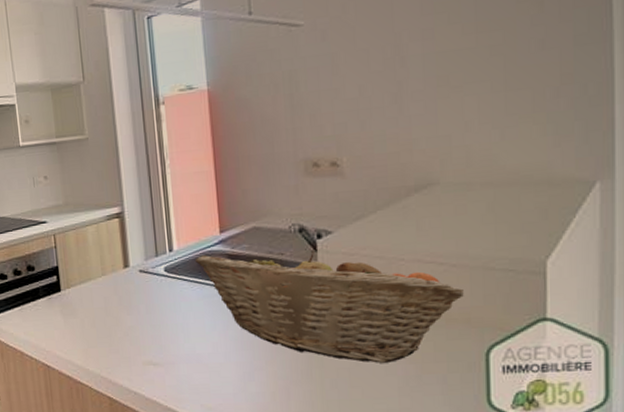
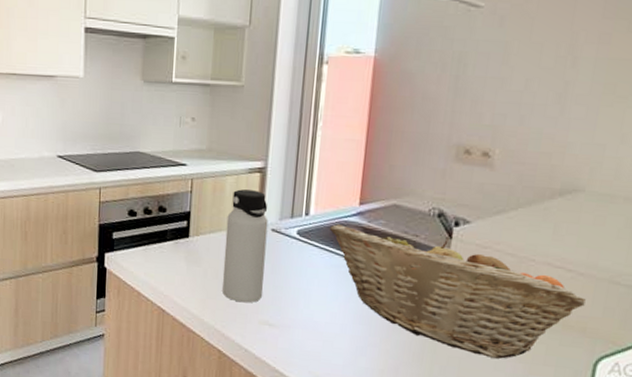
water bottle: none [94,235,141,347] -> present [222,189,268,303]

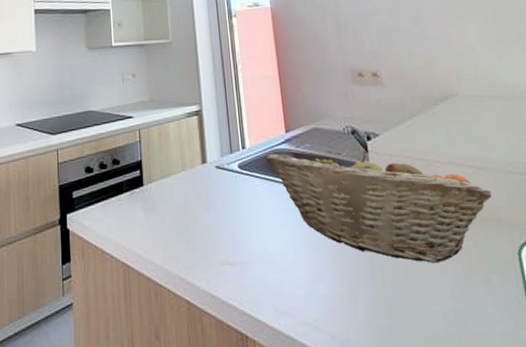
water bottle: present [222,189,268,303] -> none [175,132,218,245]

